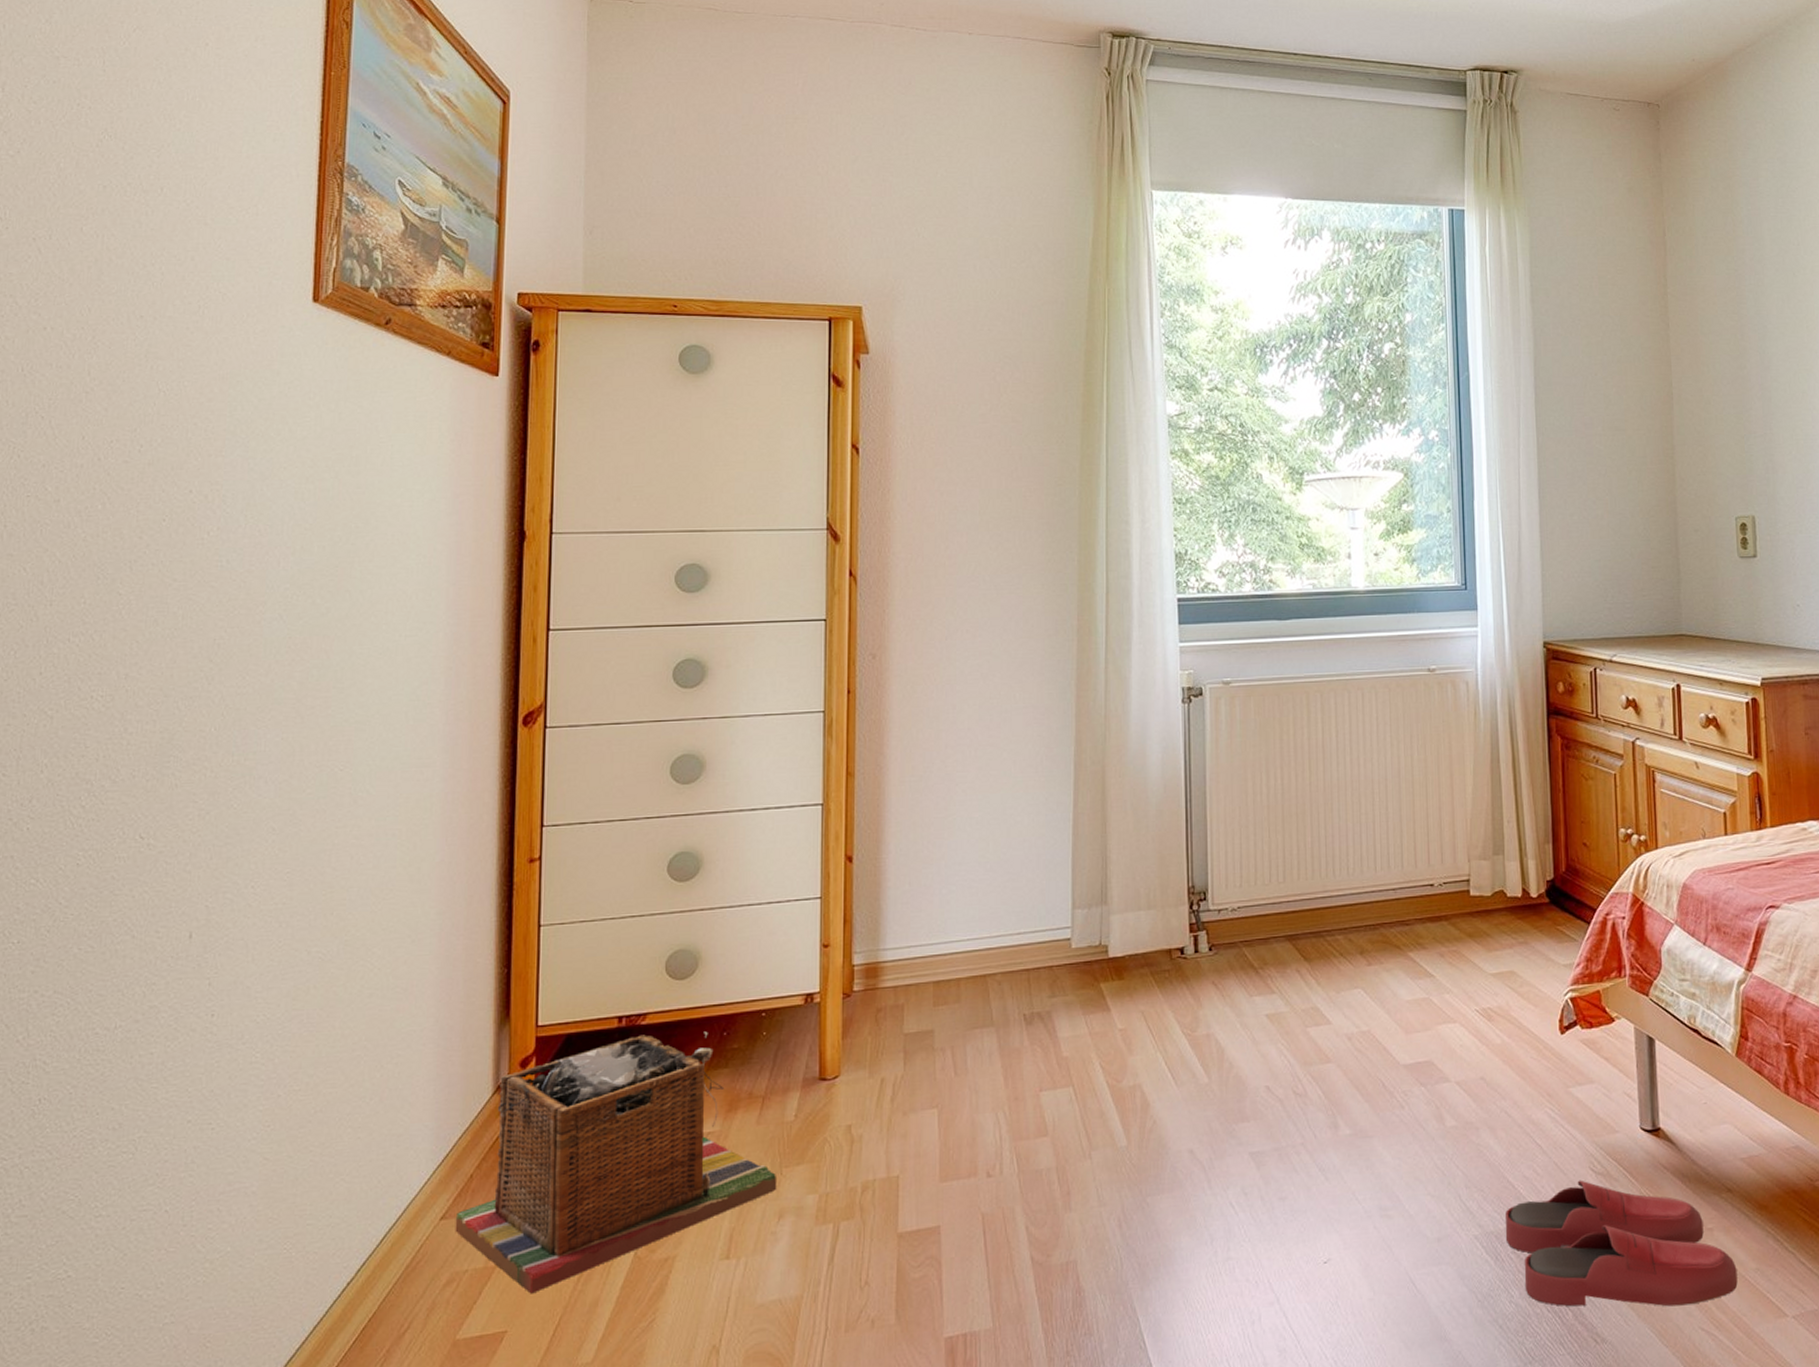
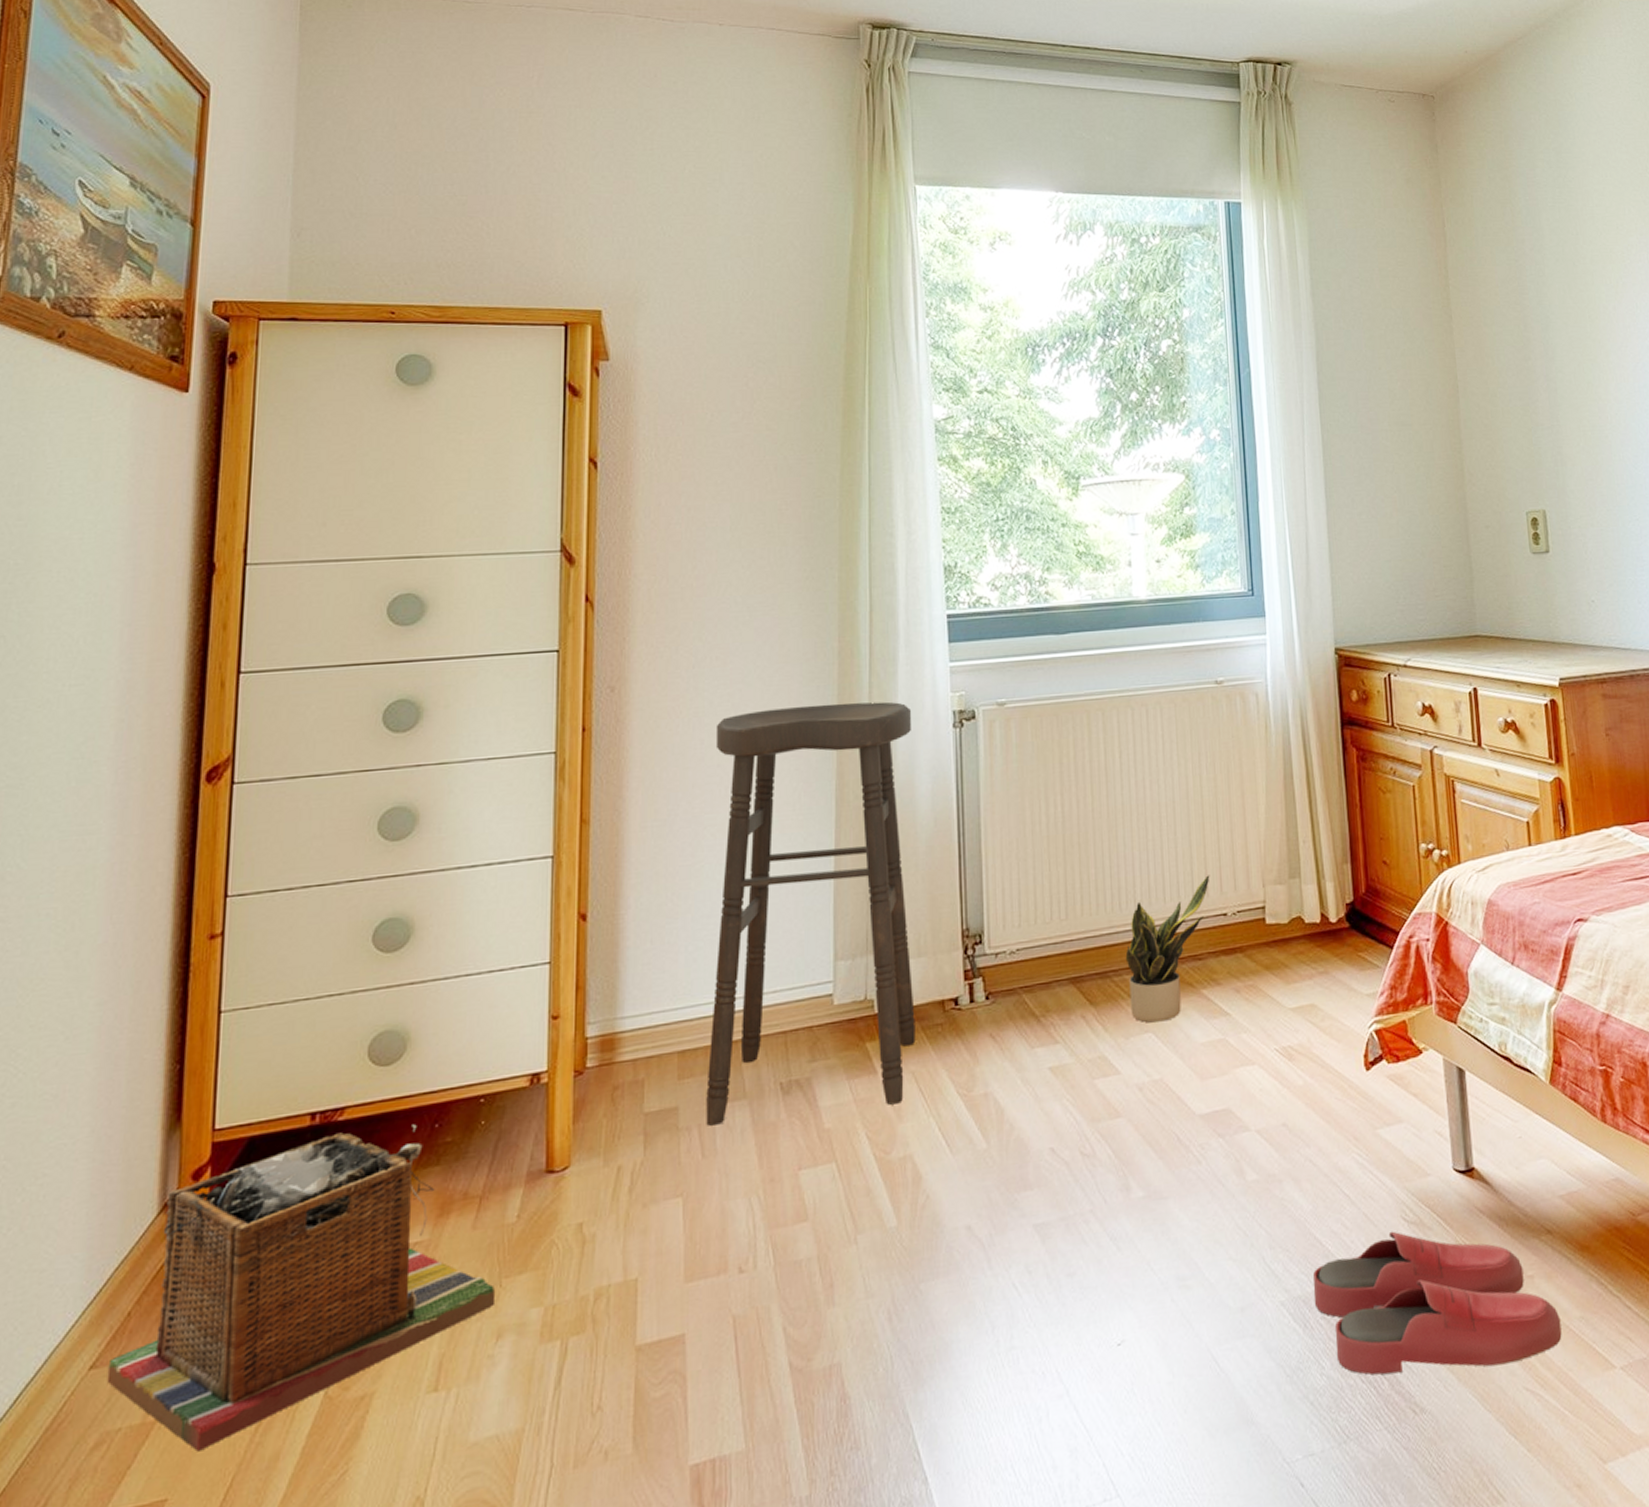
stool: none [958,676,1145,1048] -> present [706,701,916,1126]
potted plant: none [1338,848,1419,980] -> present [1125,875,1210,1023]

